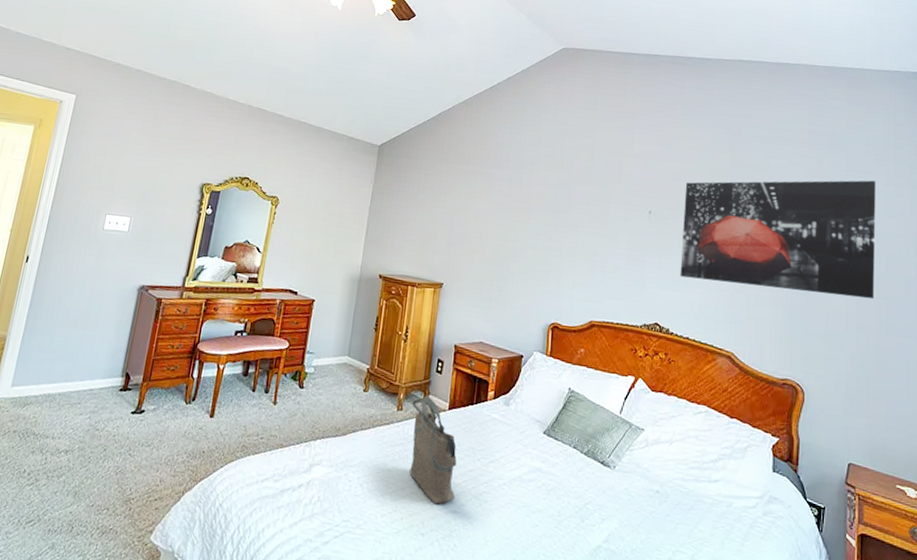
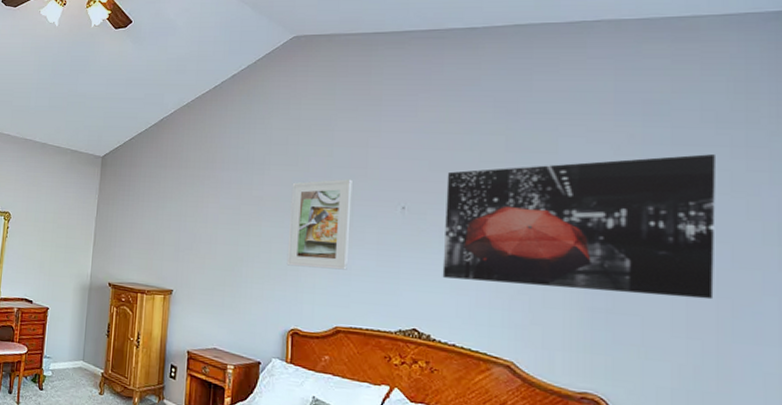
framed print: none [550,183,609,268] -> present [286,179,352,270]

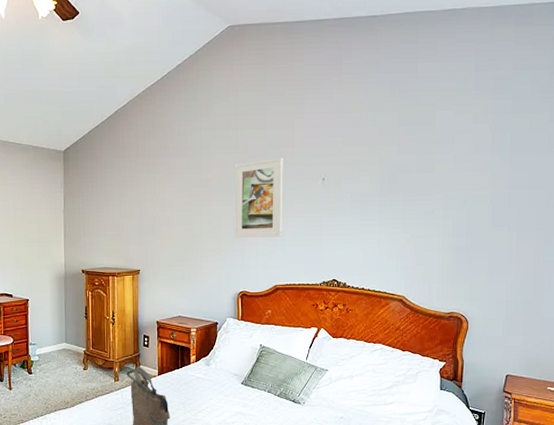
wall art: present [442,154,716,300] -> none [354,119,539,235]

